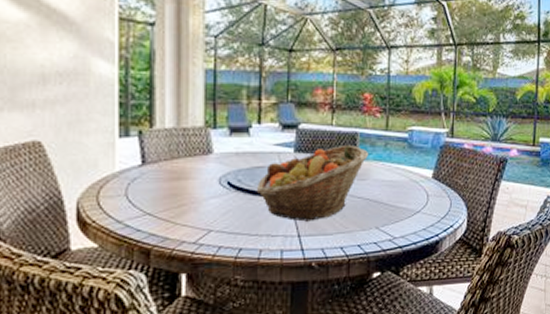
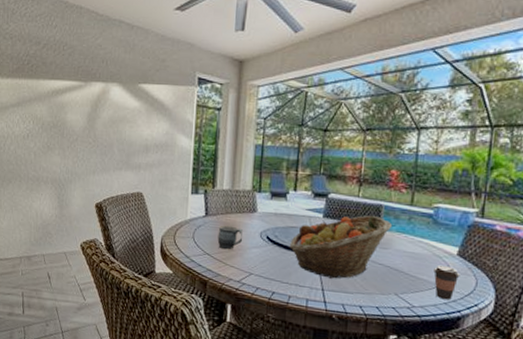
mug: none [161,174,197,206] -> present [217,225,243,250]
coffee cup: none [412,190,436,226] -> present [434,265,460,300]

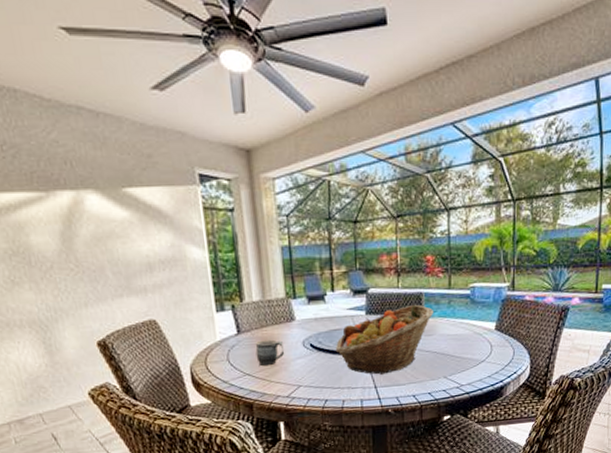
coffee cup: present [434,265,460,300] -> none [476,341,499,374]

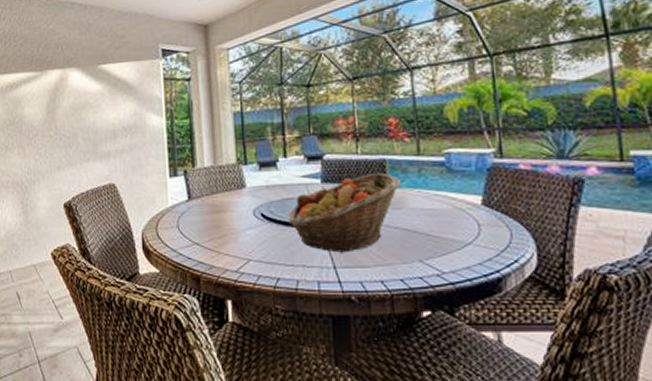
mug: present [255,339,285,367] -> none [205,207,235,236]

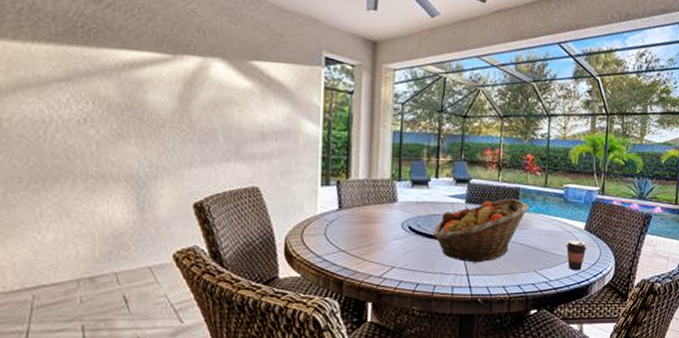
coffee cup: none [458,218,491,260] -> present [566,239,588,271]

